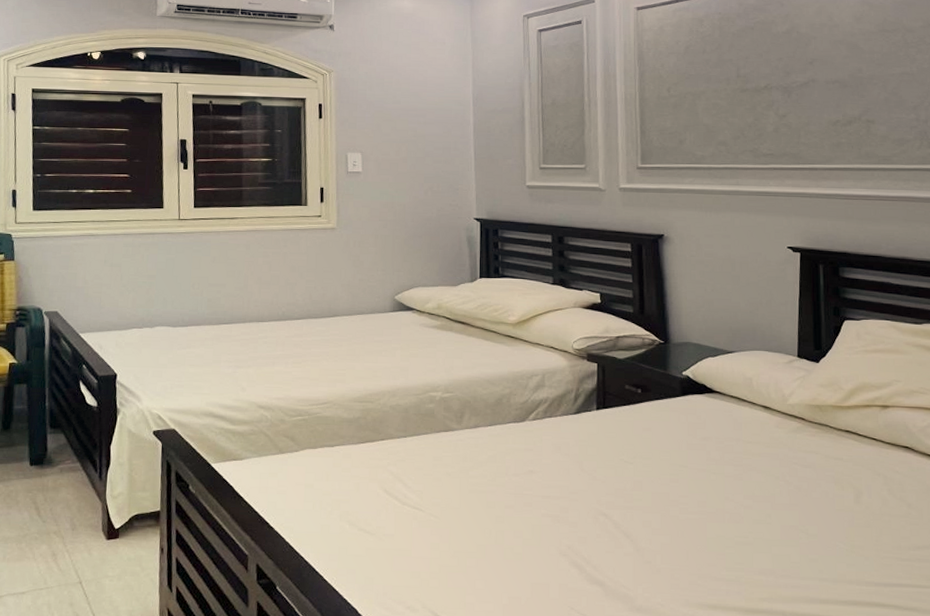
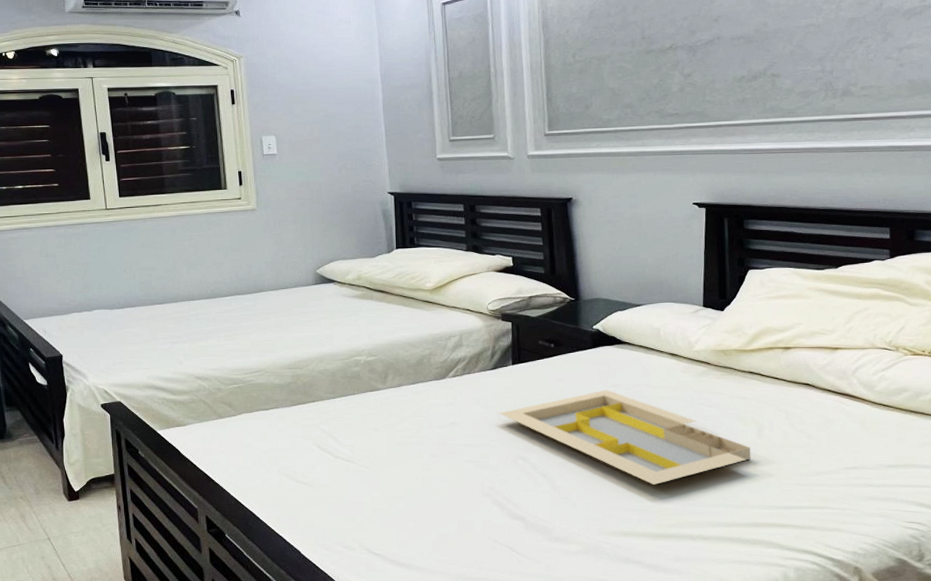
serving tray: none [581,442,849,552] -> present [499,389,751,485]

